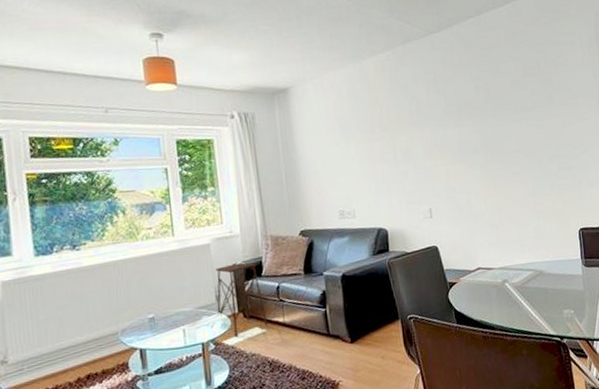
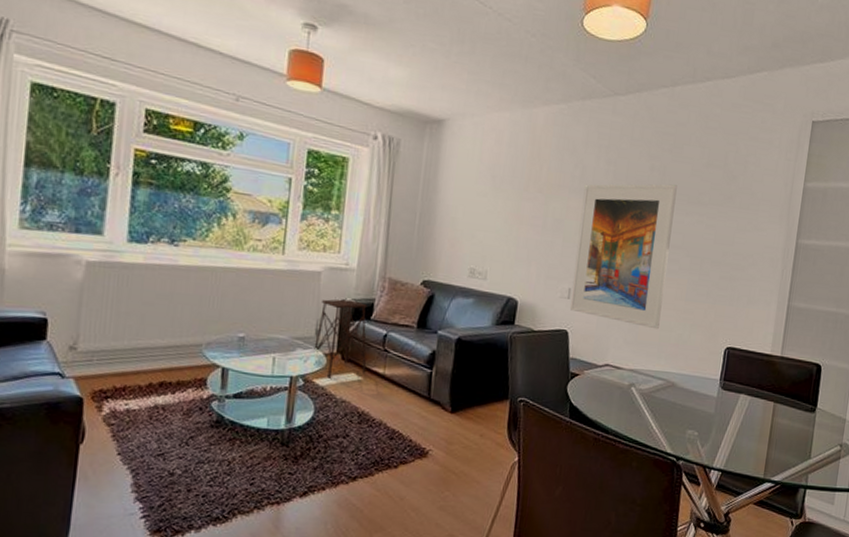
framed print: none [422,98,517,228] -> present [570,184,677,330]

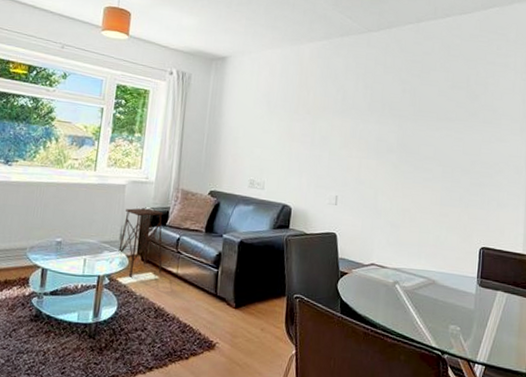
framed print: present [570,184,677,330] -> none [337,104,427,232]

